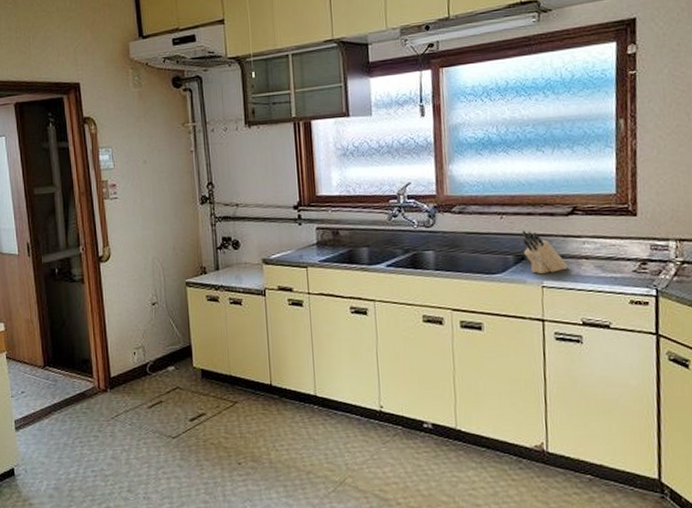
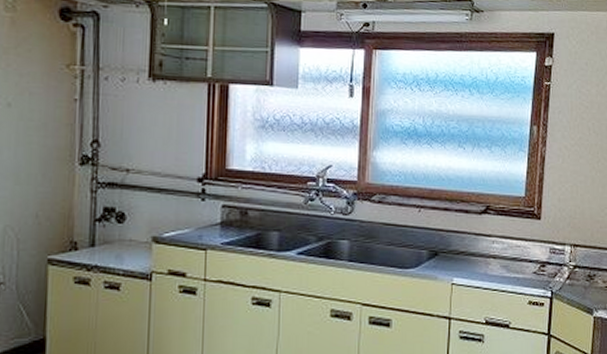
knife block: present [521,231,568,274] -> none [437,226,477,270]

